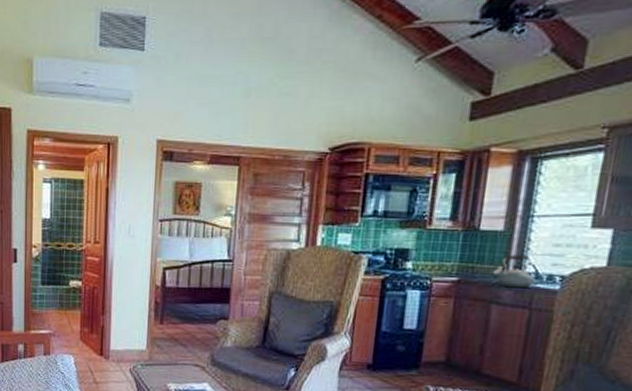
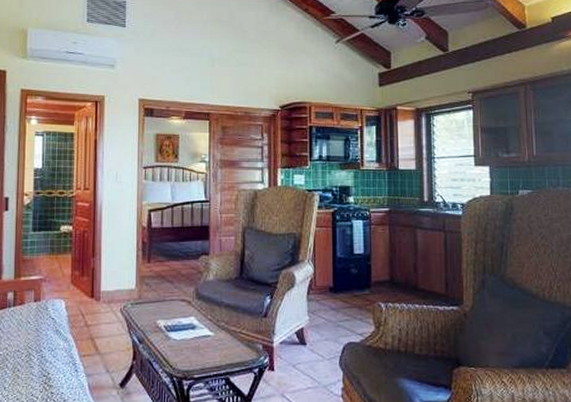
kettle: present [492,254,534,289] -> none [413,188,443,215]

